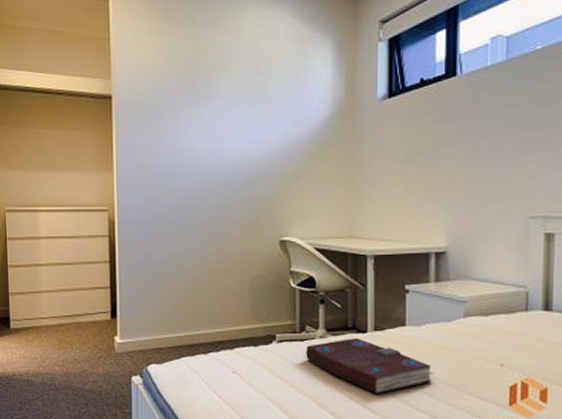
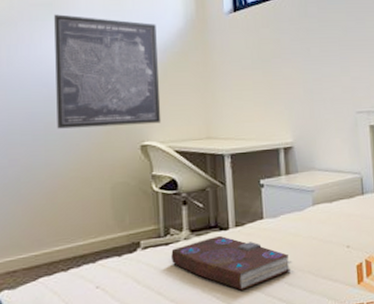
wall art: none [198,103,302,219] -> present [54,14,161,129]

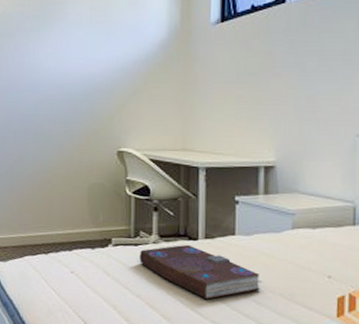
wall art: present [54,14,161,129] -> none [45,25,139,132]

